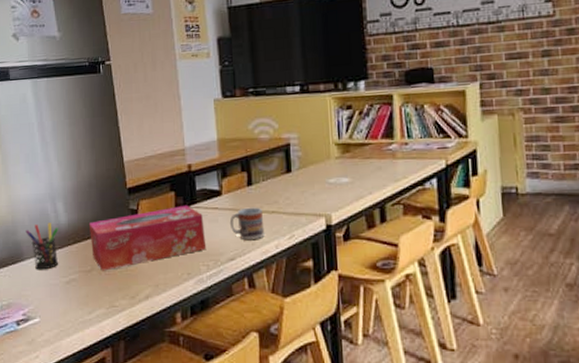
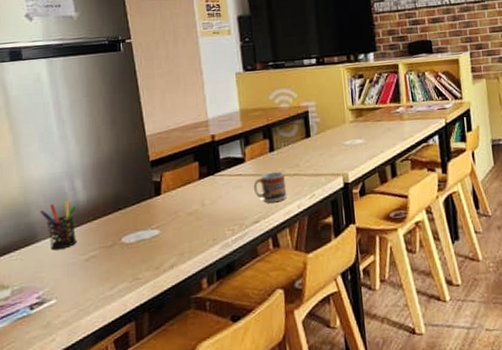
tissue box: present [88,205,207,271] -> none [109,173,231,245]

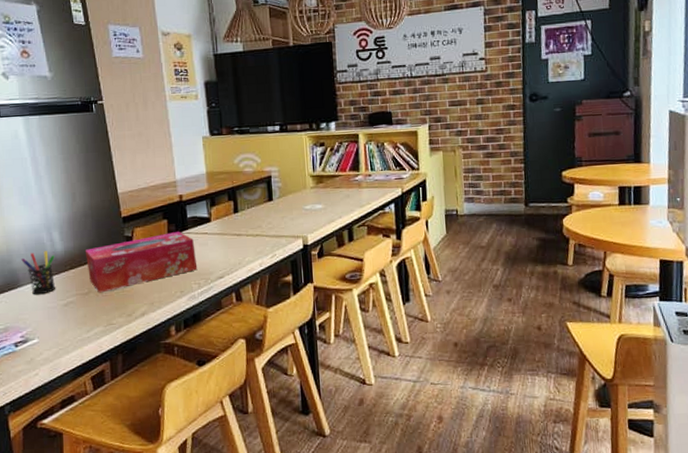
tissue box: none [109,173,231,245] -> present [85,231,198,293]
cup: present [253,171,287,203] -> none [218,231,250,261]

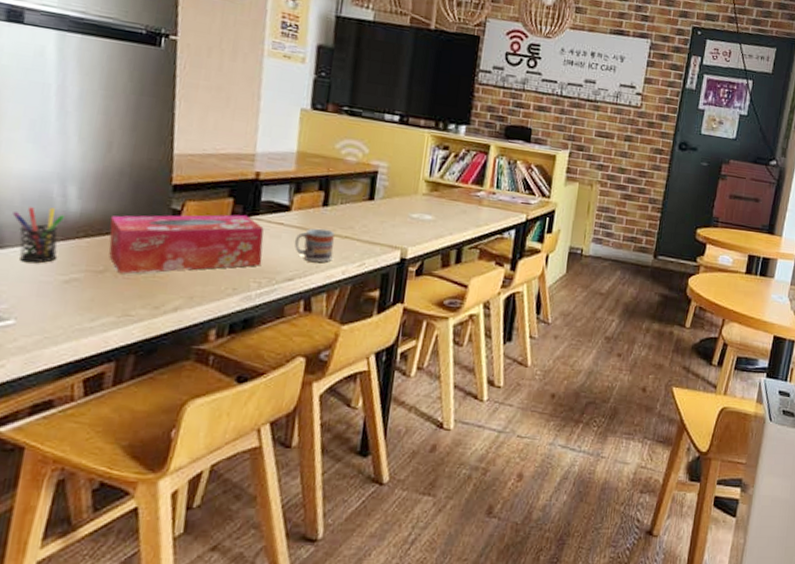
cup: none [218,231,250,261] -> present [294,228,335,263]

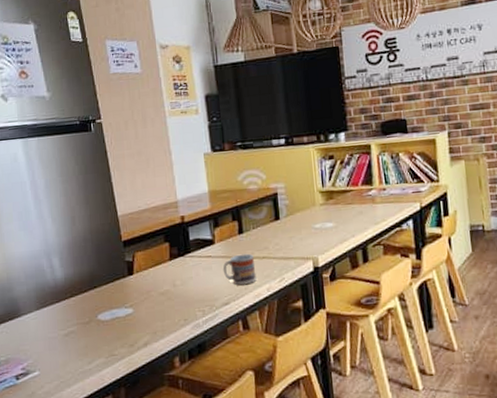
pen holder: present [12,207,65,264] -> none [21,278,57,325]
tissue box: present [109,214,264,275] -> none [85,254,202,322]

